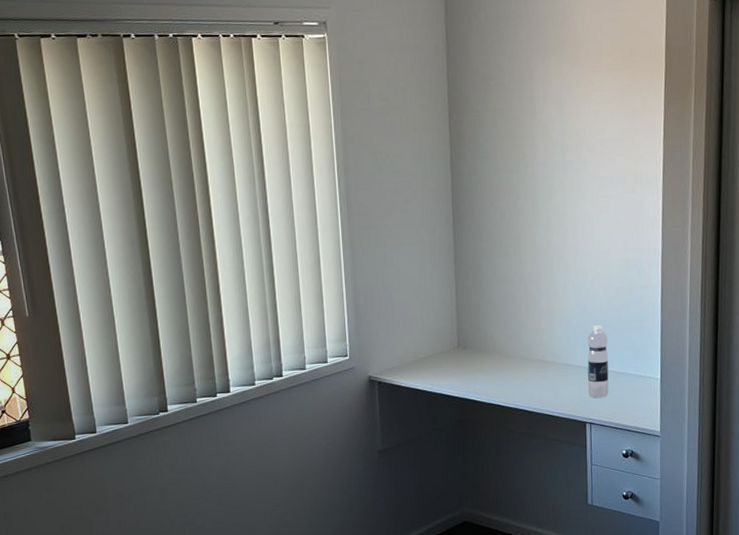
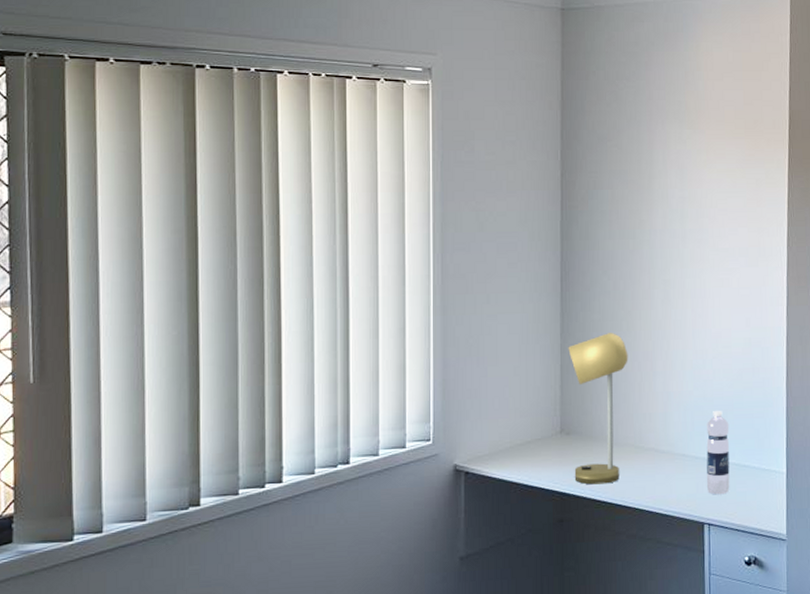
desk lamp: none [461,259,516,391] -> present [568,333,628,485]

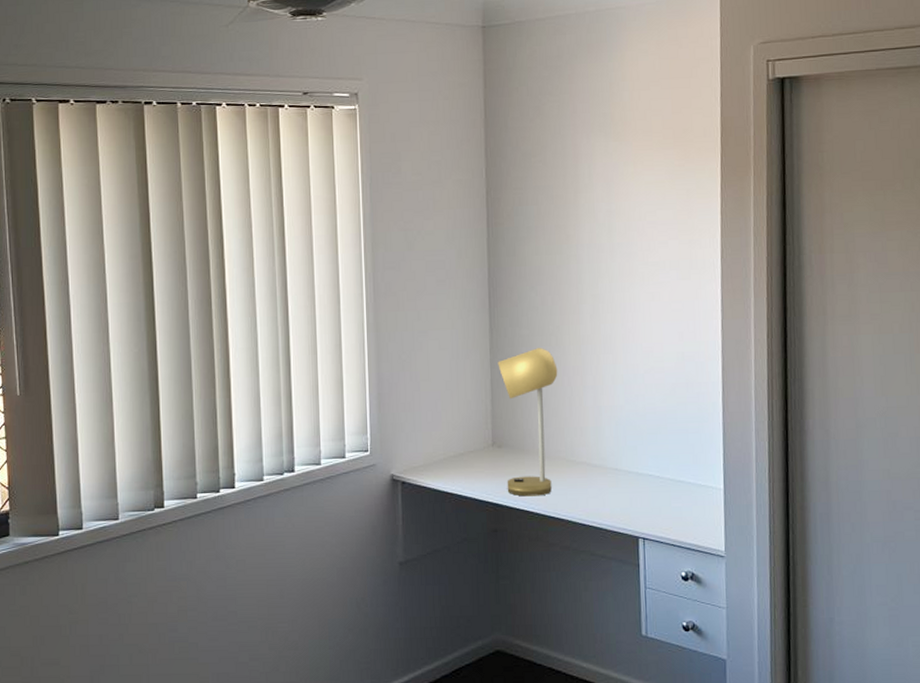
water bottle: present [706,411,730,495] -> none [639,426,665,510]

